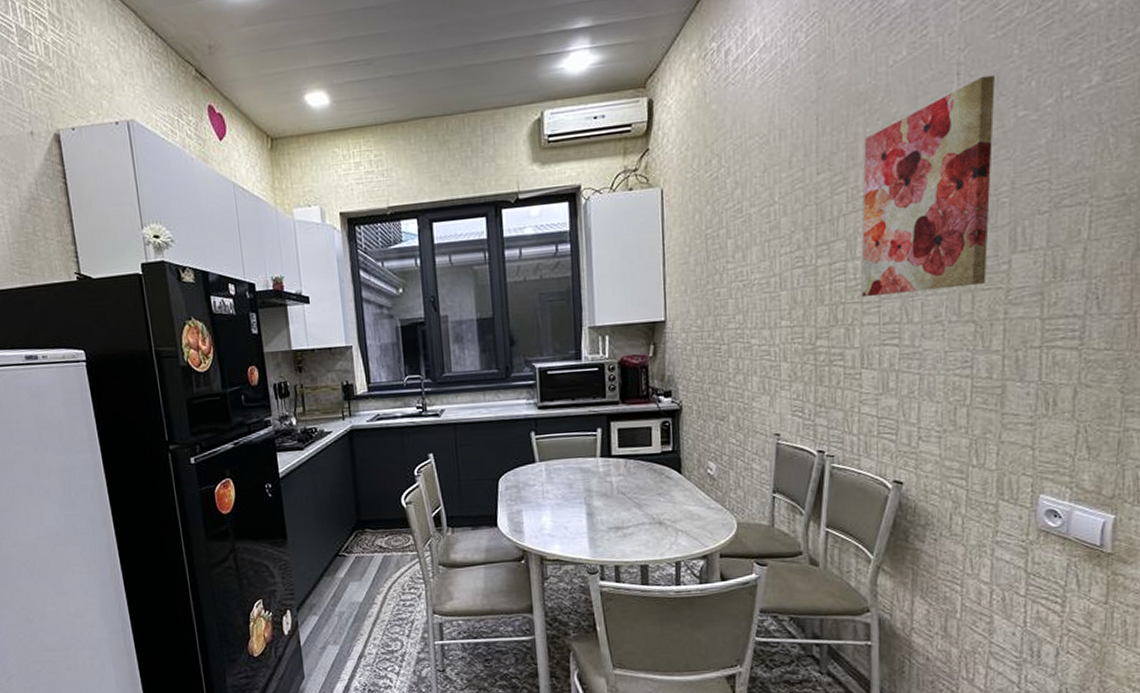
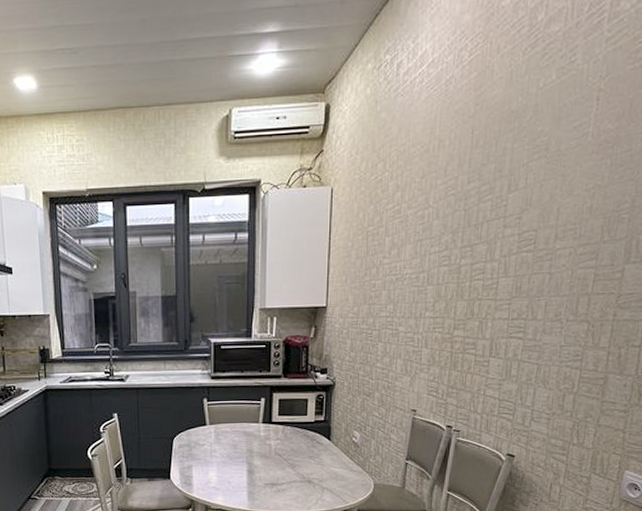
wall art: present [861,74,995,298] -> none [496,102,629,295]

